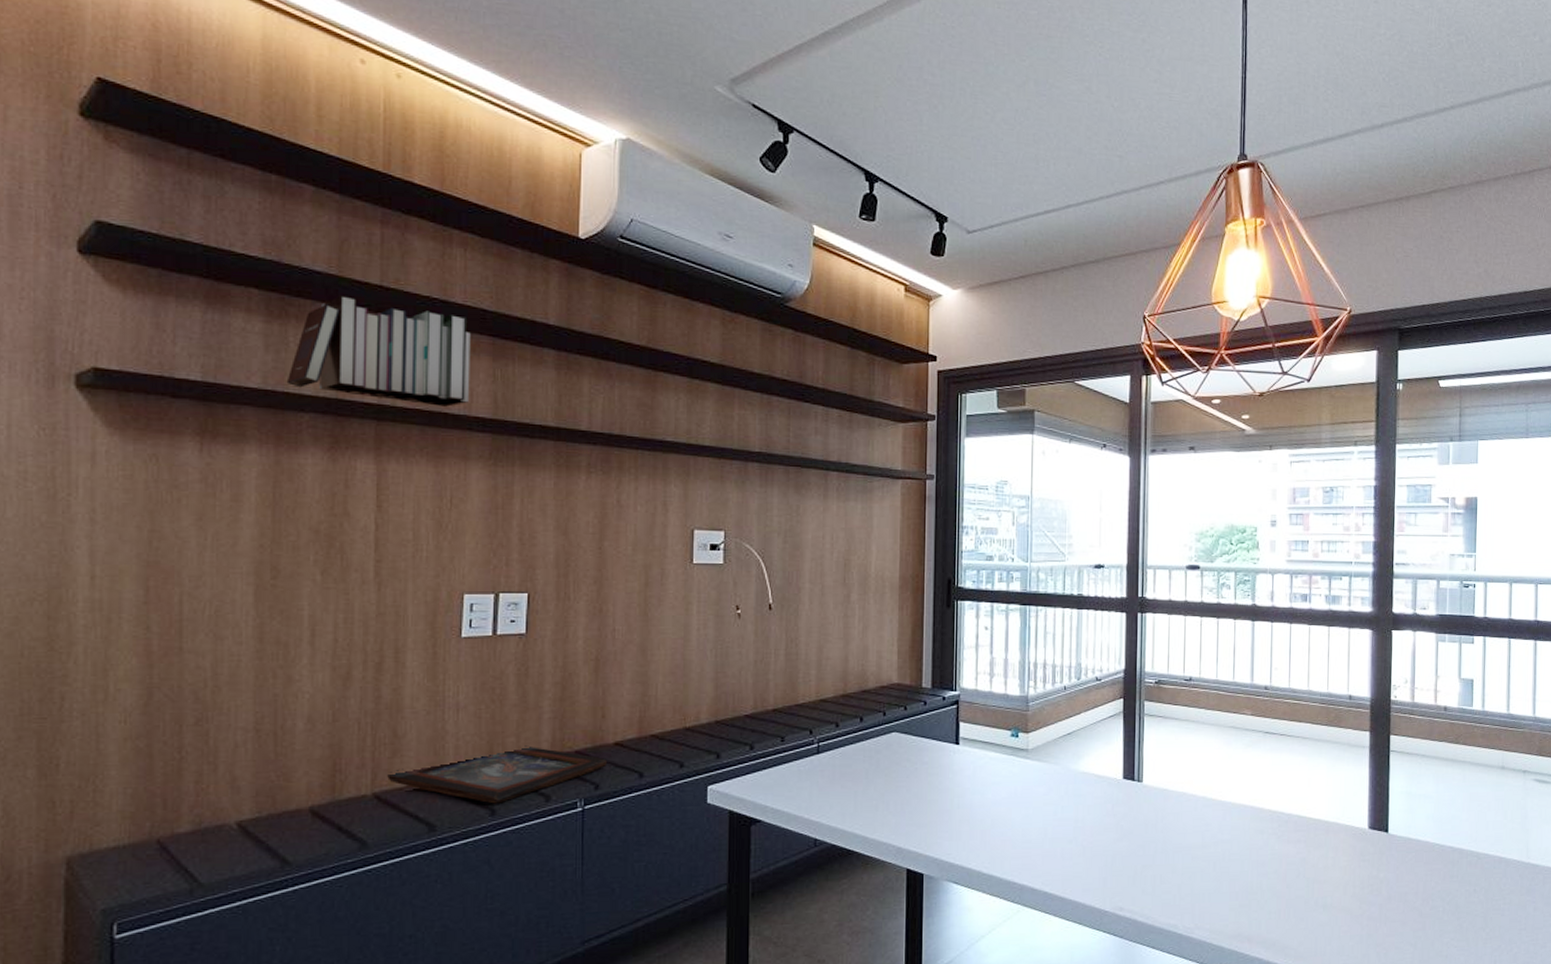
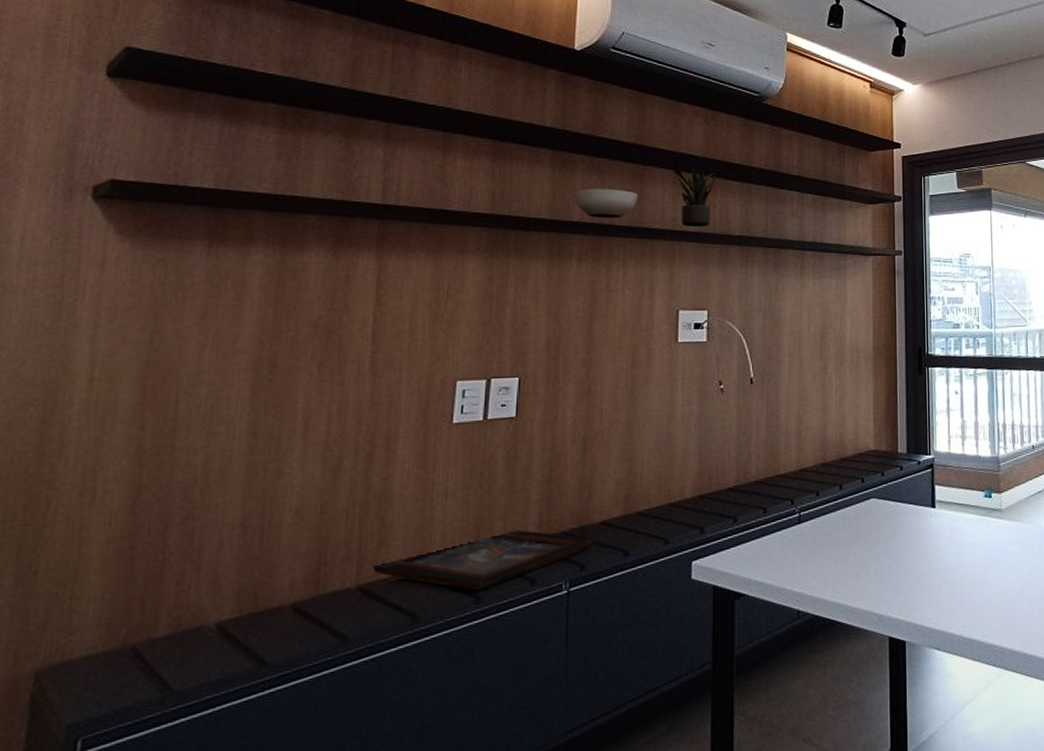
books: present [286,295,471,407] -> none [296,107,472,204]
bowl: none [580,395,651,429] -> present [573,189,639,219]
potted plant: none [684,375,733,441] -> present [670,168,716,227]

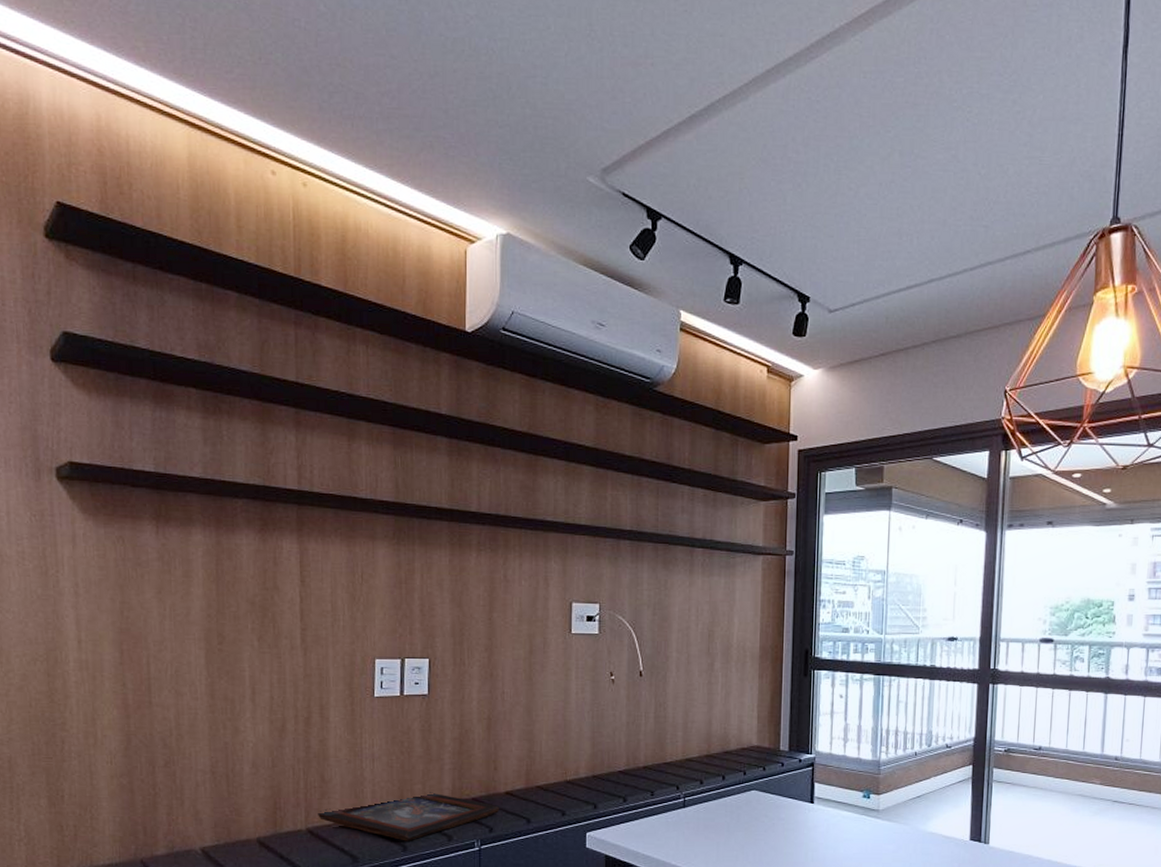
bowl: present [573,189,639,219] -> none [470,478,533,510]
potted plant: present [670,168,716,227] -> none [562,459,607,520]

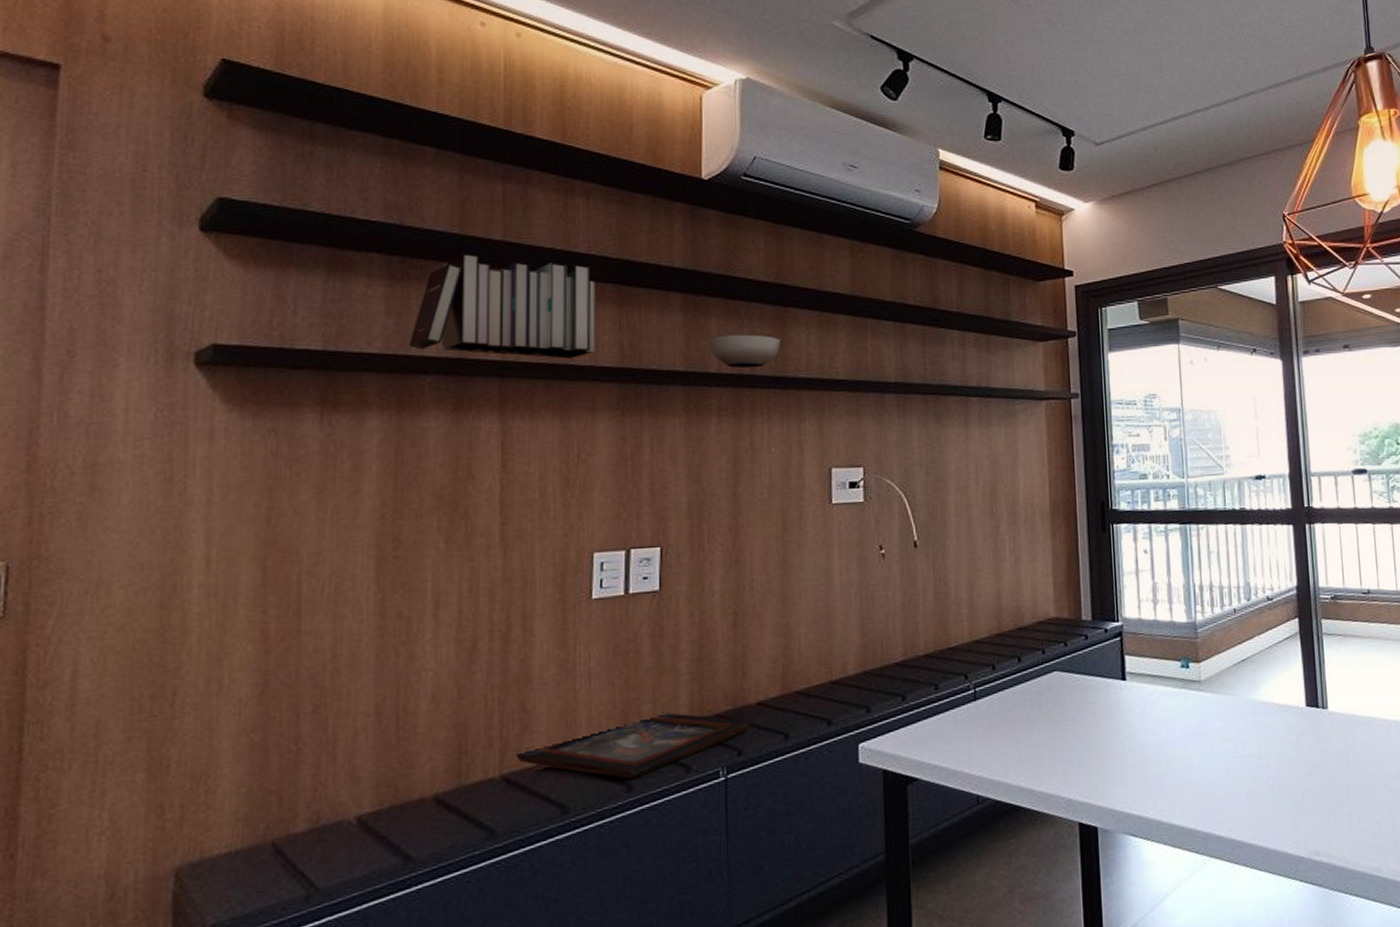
books: none [222,392,375,492] -> present [408,254,596,359]
bowl: none [470,478,533,510] -> present [709,334,782,369]

